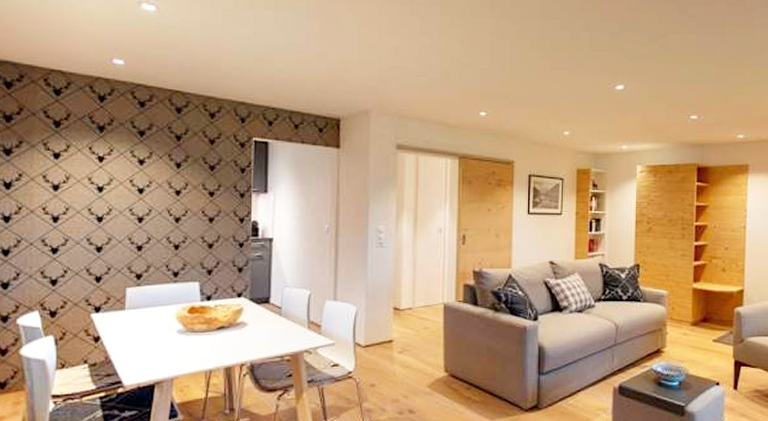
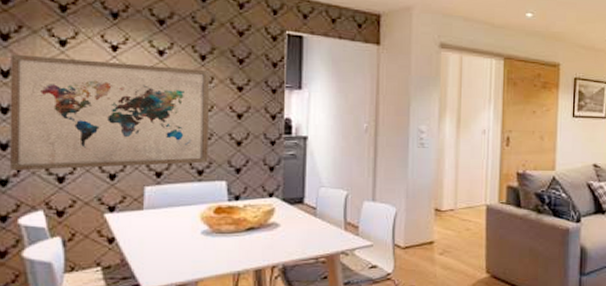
wall art: none [11,167,184,274] -> present [10,54,210,171]

